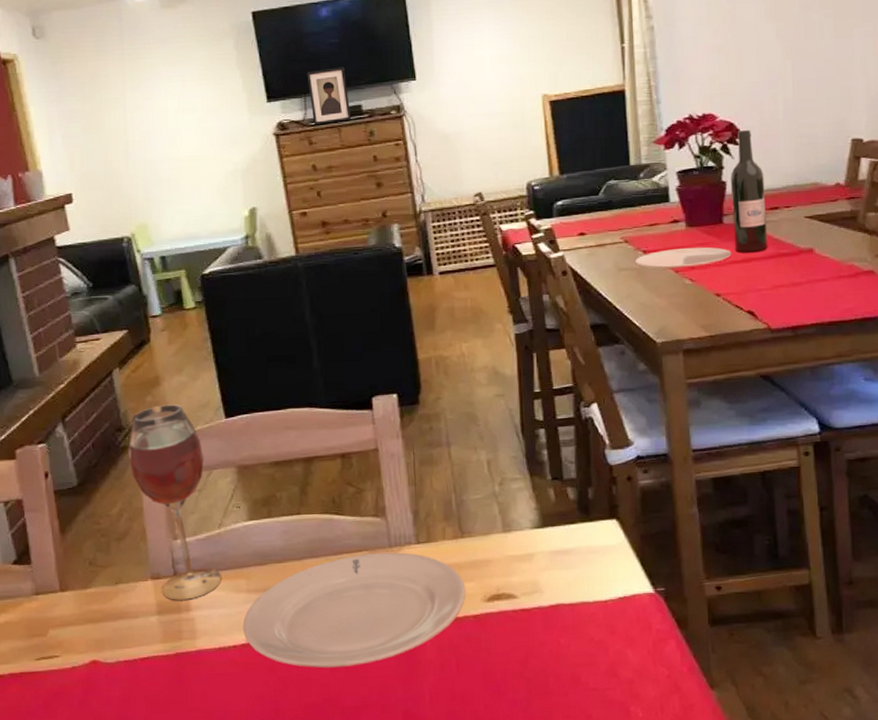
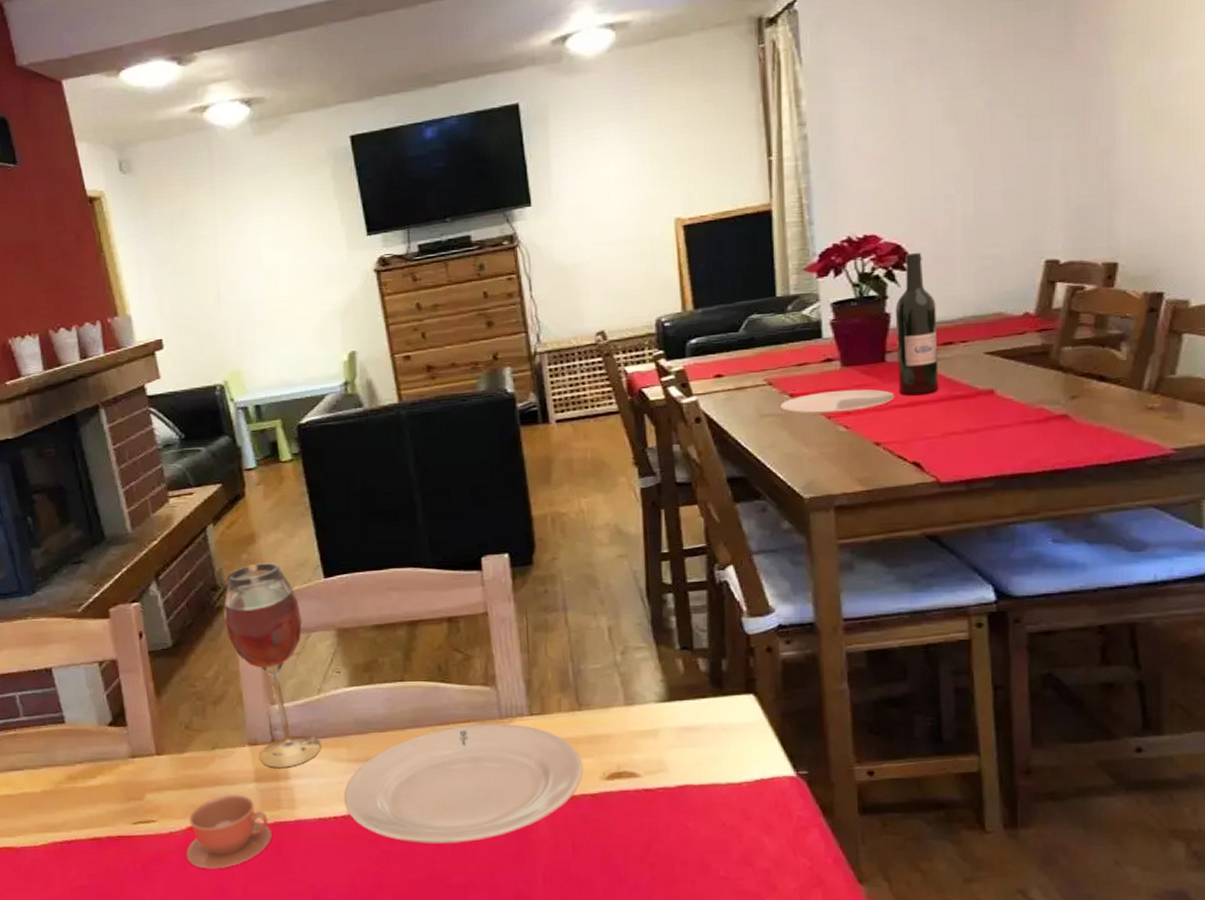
teacup: none [88,627,173,702] -> present [186,794,272,869]
picture frame: present [306,67,352,125] -> none [410,194,460,260]

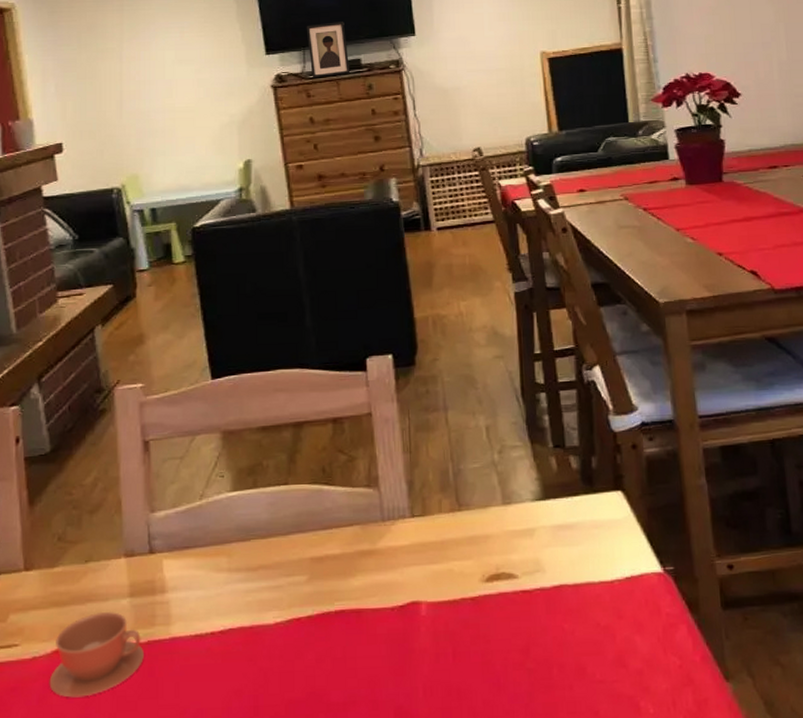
wineglass: present [223,563,321,768] -> none [107,364,201,581]
plate: present [343,724,584,844] -> none [222,527,464,659]
picture frame: none [410,194,460,260] -> present [306,21,351,78]
plate: present [780,389,895,416] -> none [636,205,733,228]
wine bottle: present [895,252,939,397] -> none [728,89,768,213]

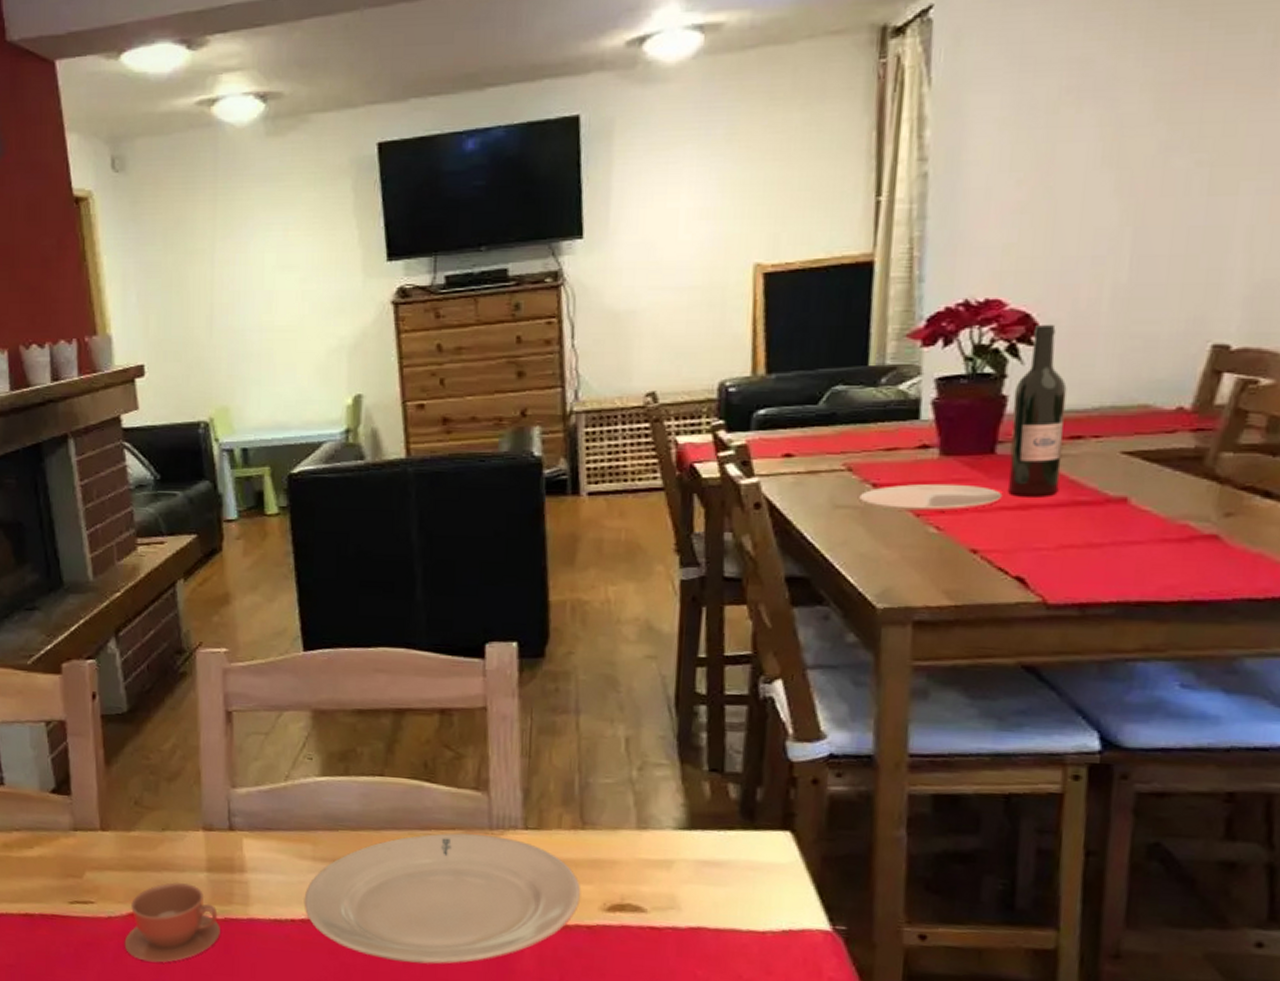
plate: none [222,527,464,659] -> present [304,833,581,965]
picture frame: present [306,21,351,78] -> none [440,218,493,293]
plate: none [636,205,733,228] -> present [859,483,1003,513]
wine bottle: none [728,89,768,213] -> present [1007,324,1067,499]

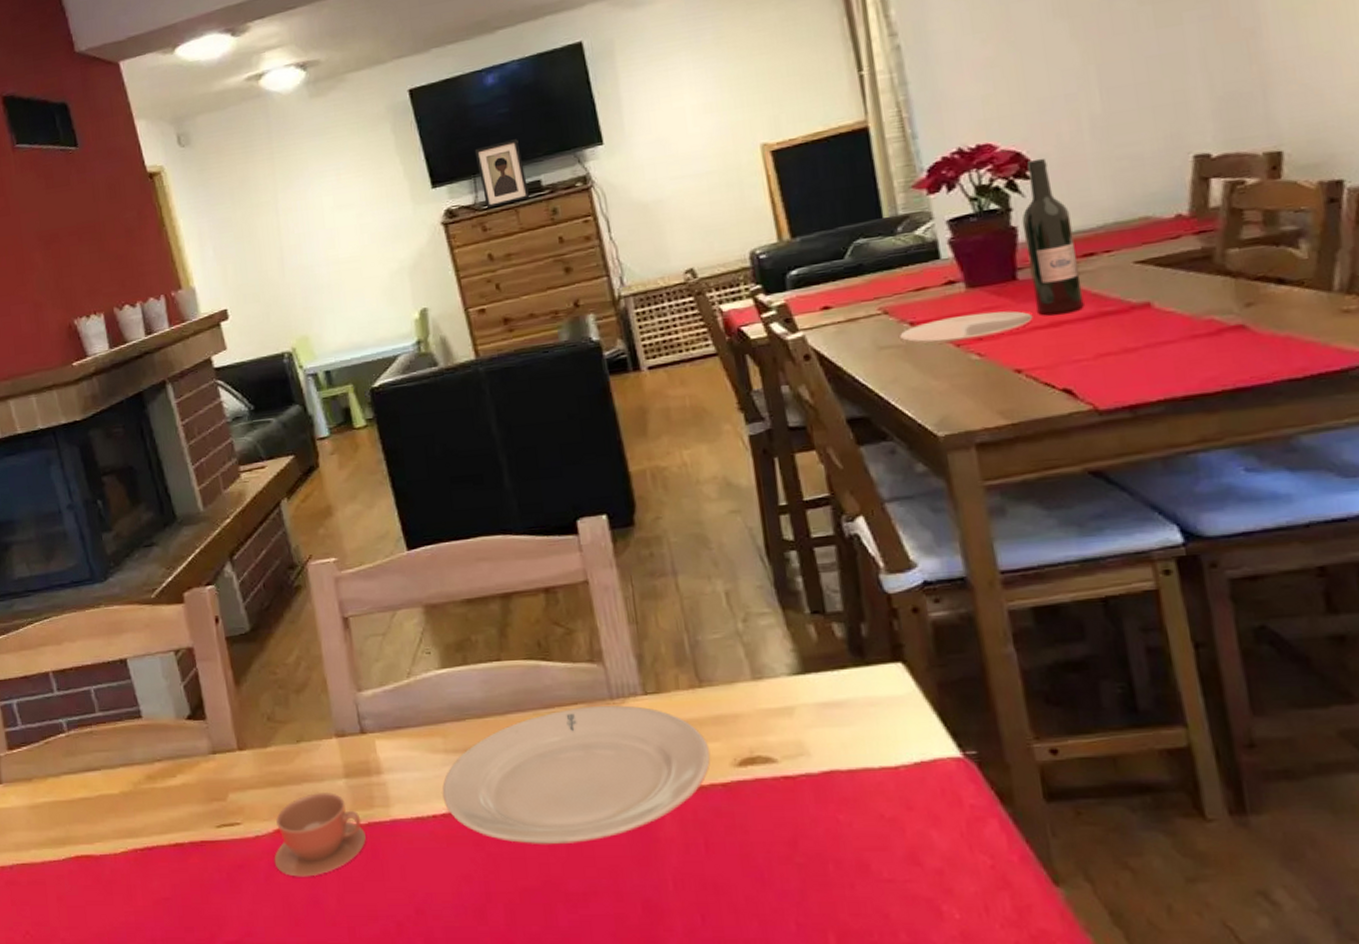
picture frame: none [440,218,493,293] -> present [474,139,531,209]

